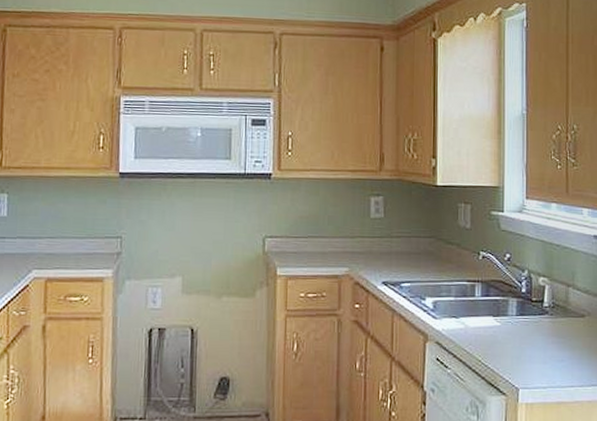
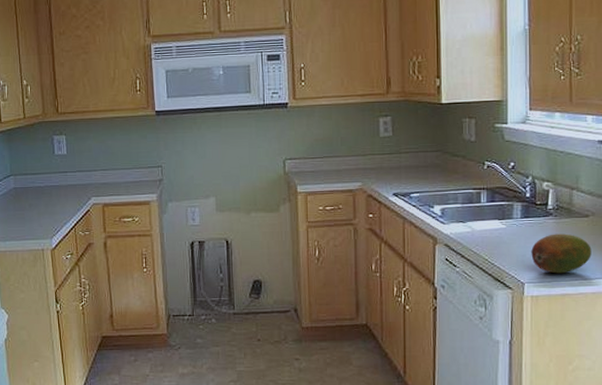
fruit: none [526,334,588,379] -> present [531,233,592,274]

